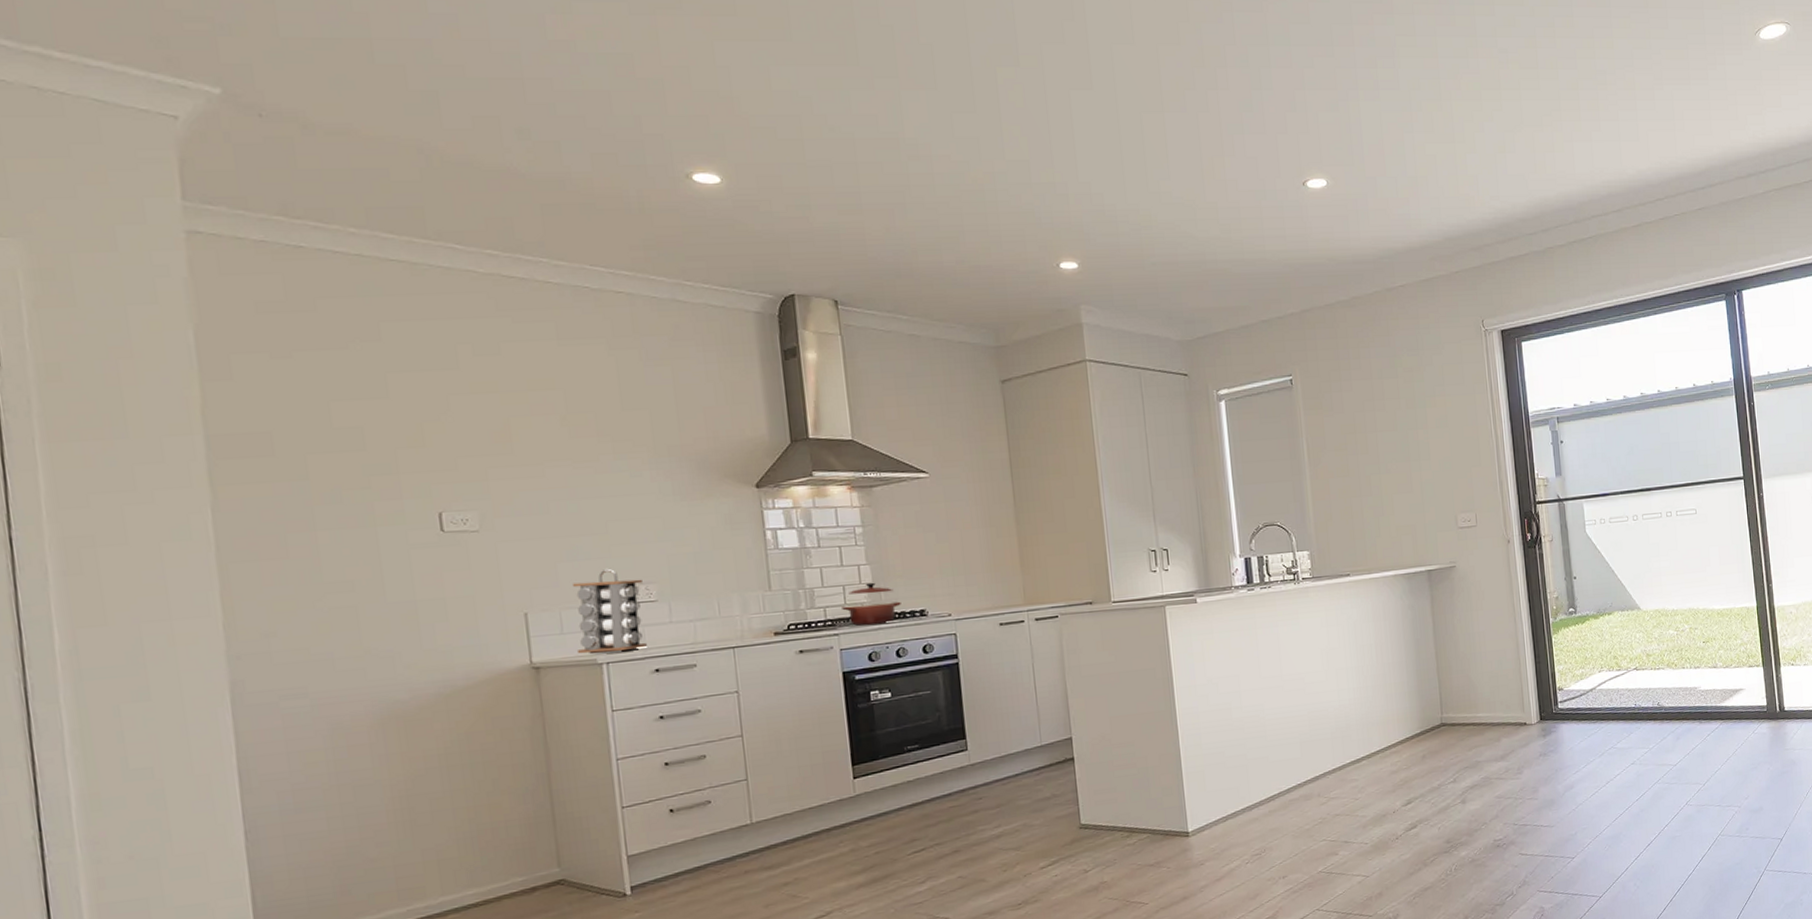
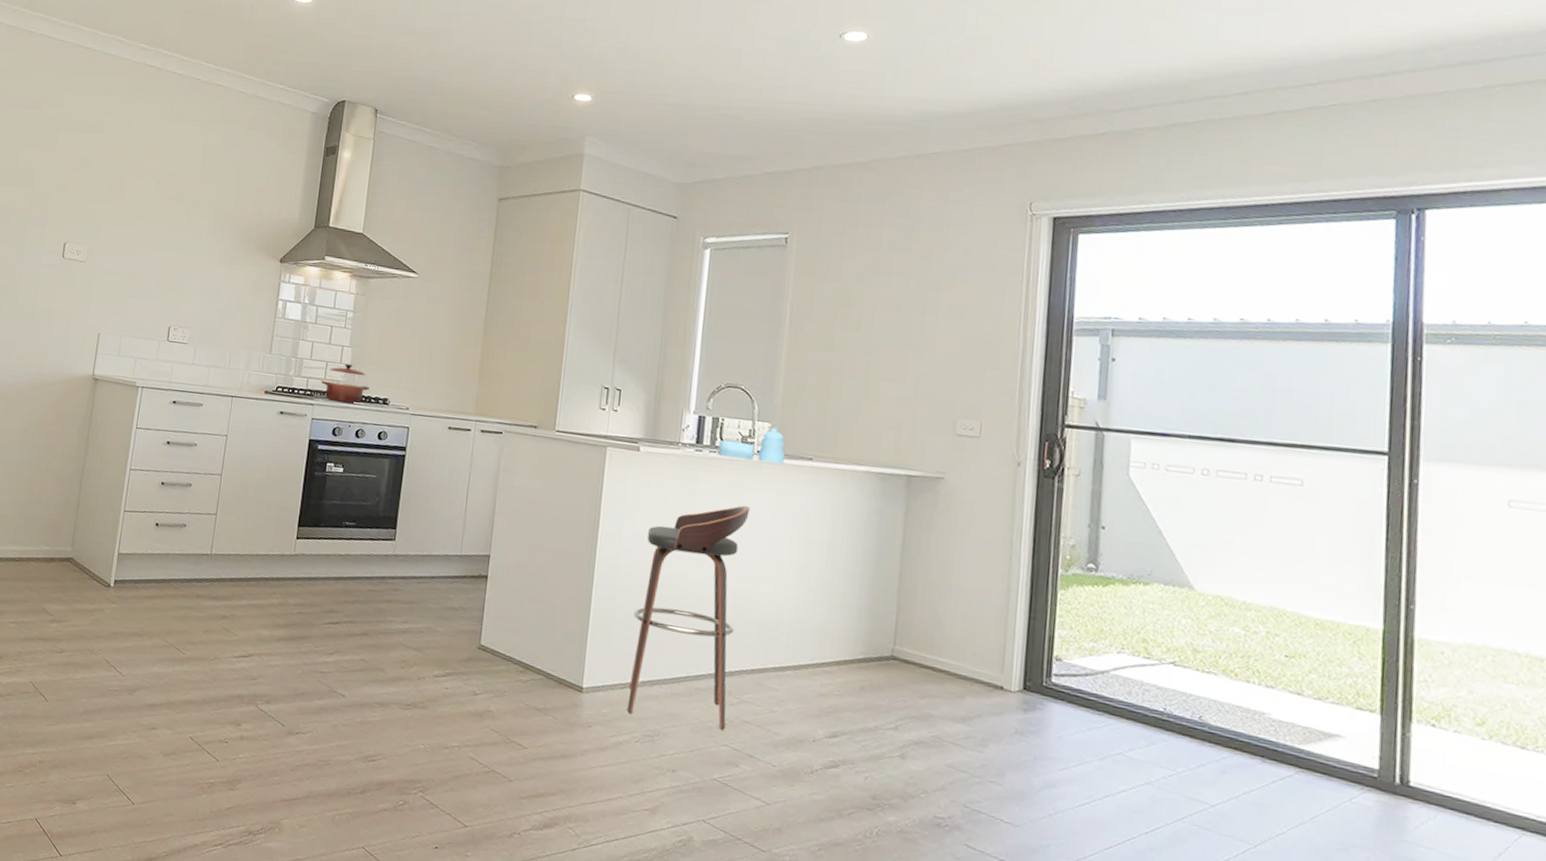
spice rack: present [572,568,647,655] -> none [124,309,182,382]
bar stool: none [1219,629,1320,842] -> present [627,505,750,731]
soap dispenser: none [1267,554,1326,591] -> present [718,427,786,464]

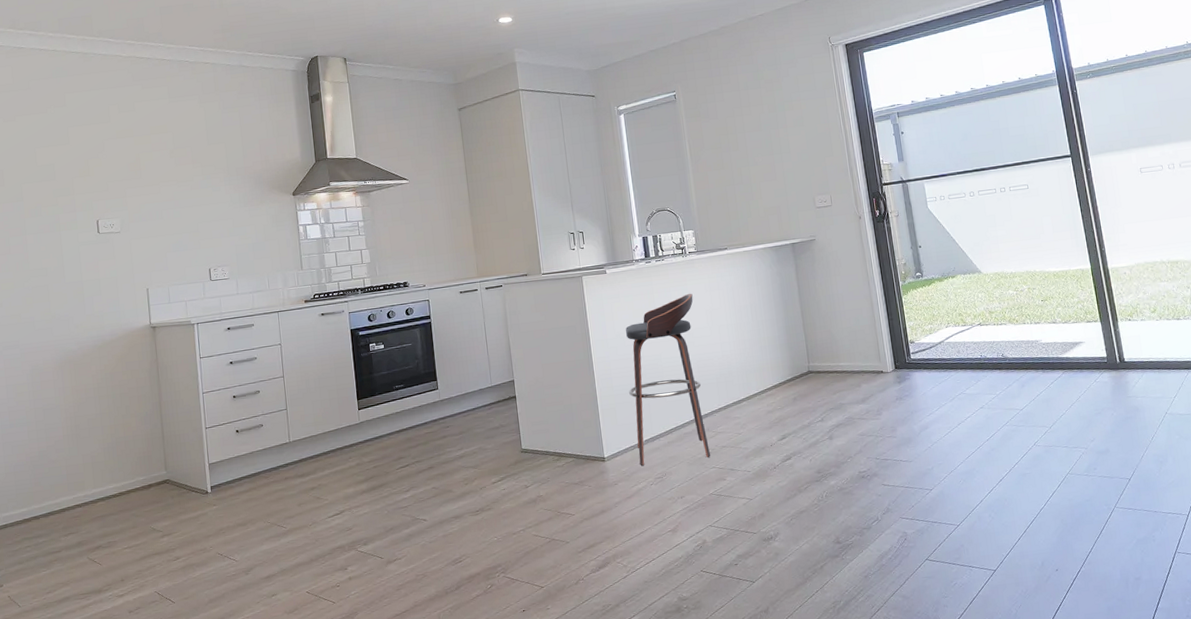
saucepan: present [321,363,370,405] -> none [350,262,391,296]
soap dispenser: present [718,427,786,464] -> none [661,233,708,263]

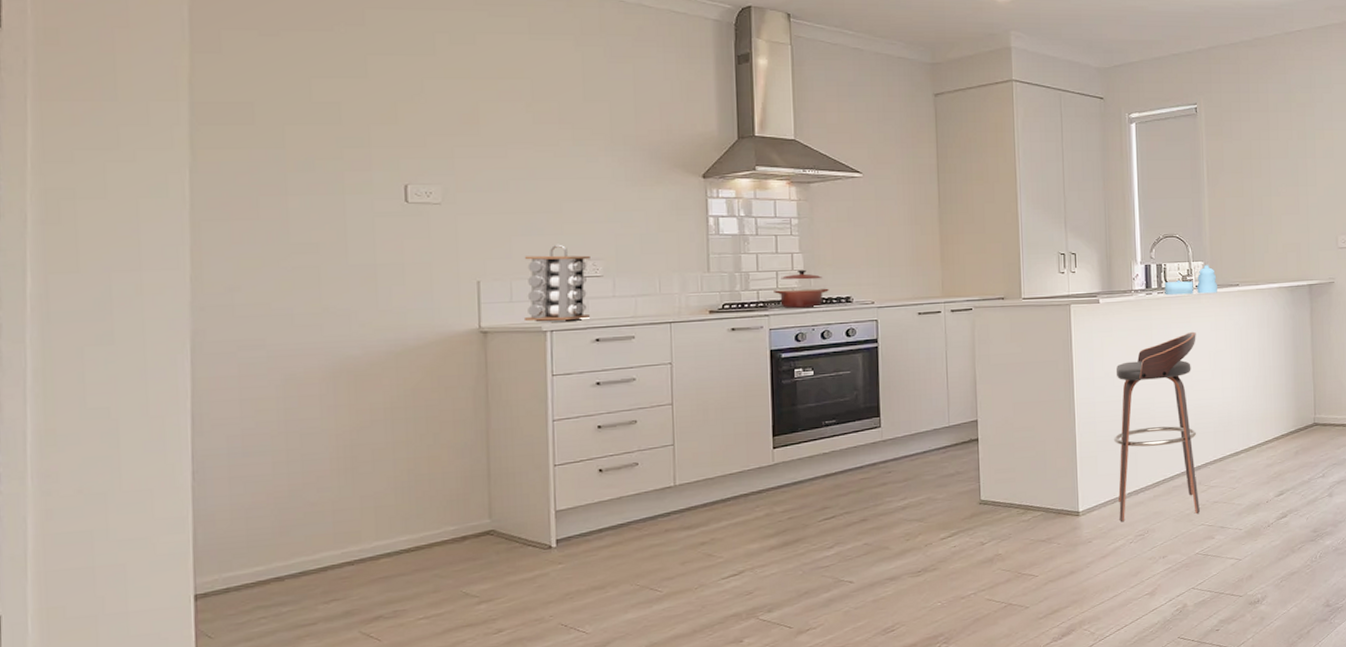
spice rack: none [176,256,222,318] -> present [523,244,590,323]
saucepan: none [350,262,391,296] -> present [774,269,829,309]
soap dispenser: none [661,233,708,263] -> present [1164,265,1217,295]

